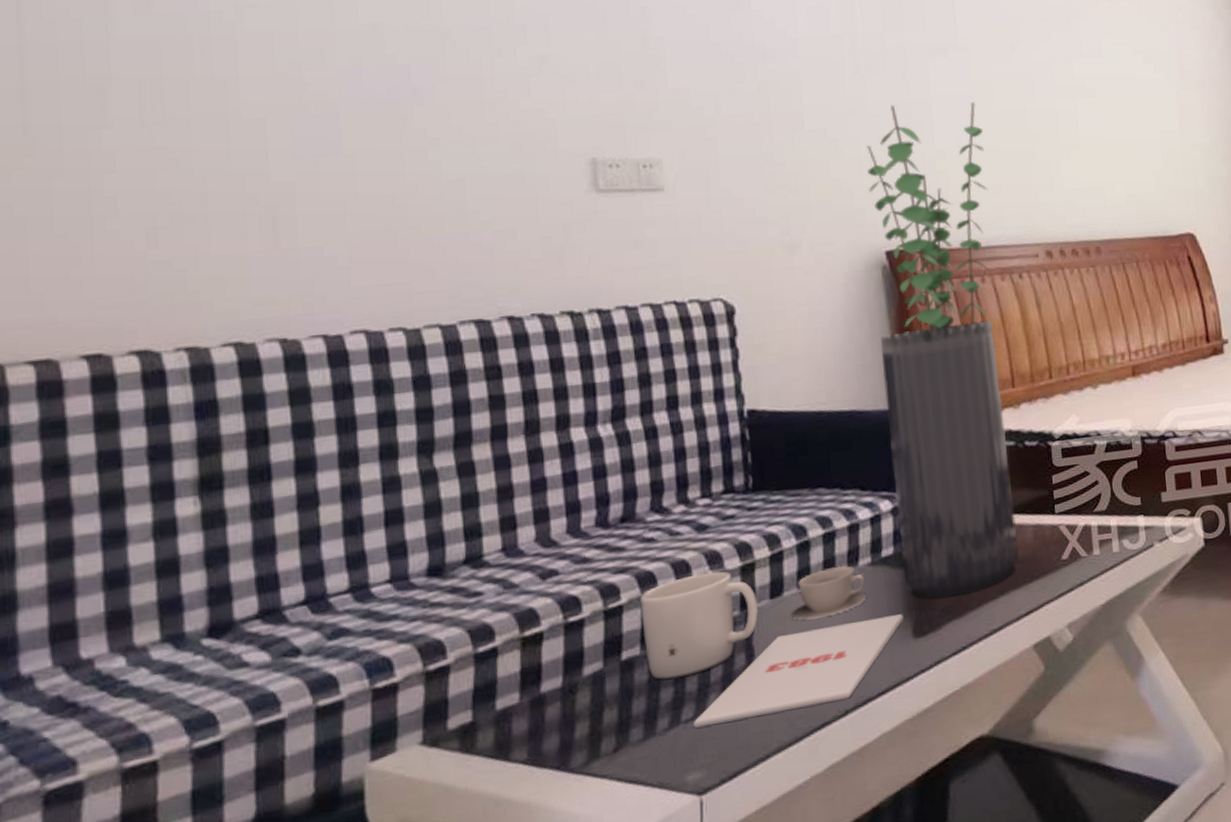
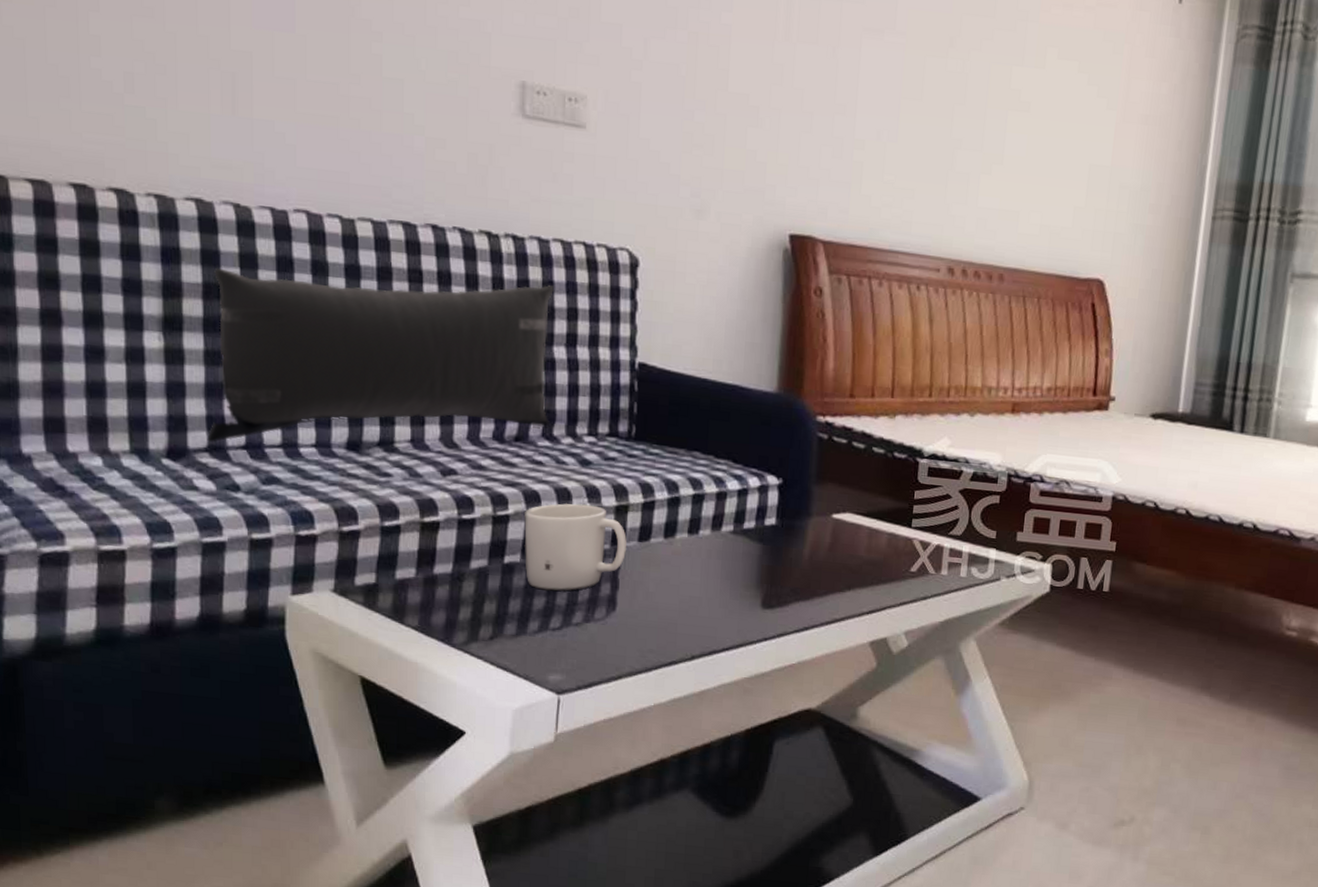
pillow: none [257,352,657,607] -> present [207,269,554,442]
magazine: present [693,614,903,728] -> none [559,576,755,647]
teacup: present [790,565,867,621] -> none [654,526,726,570]
vase: present [867,101,1019,599] -> none [761,81,907,581]

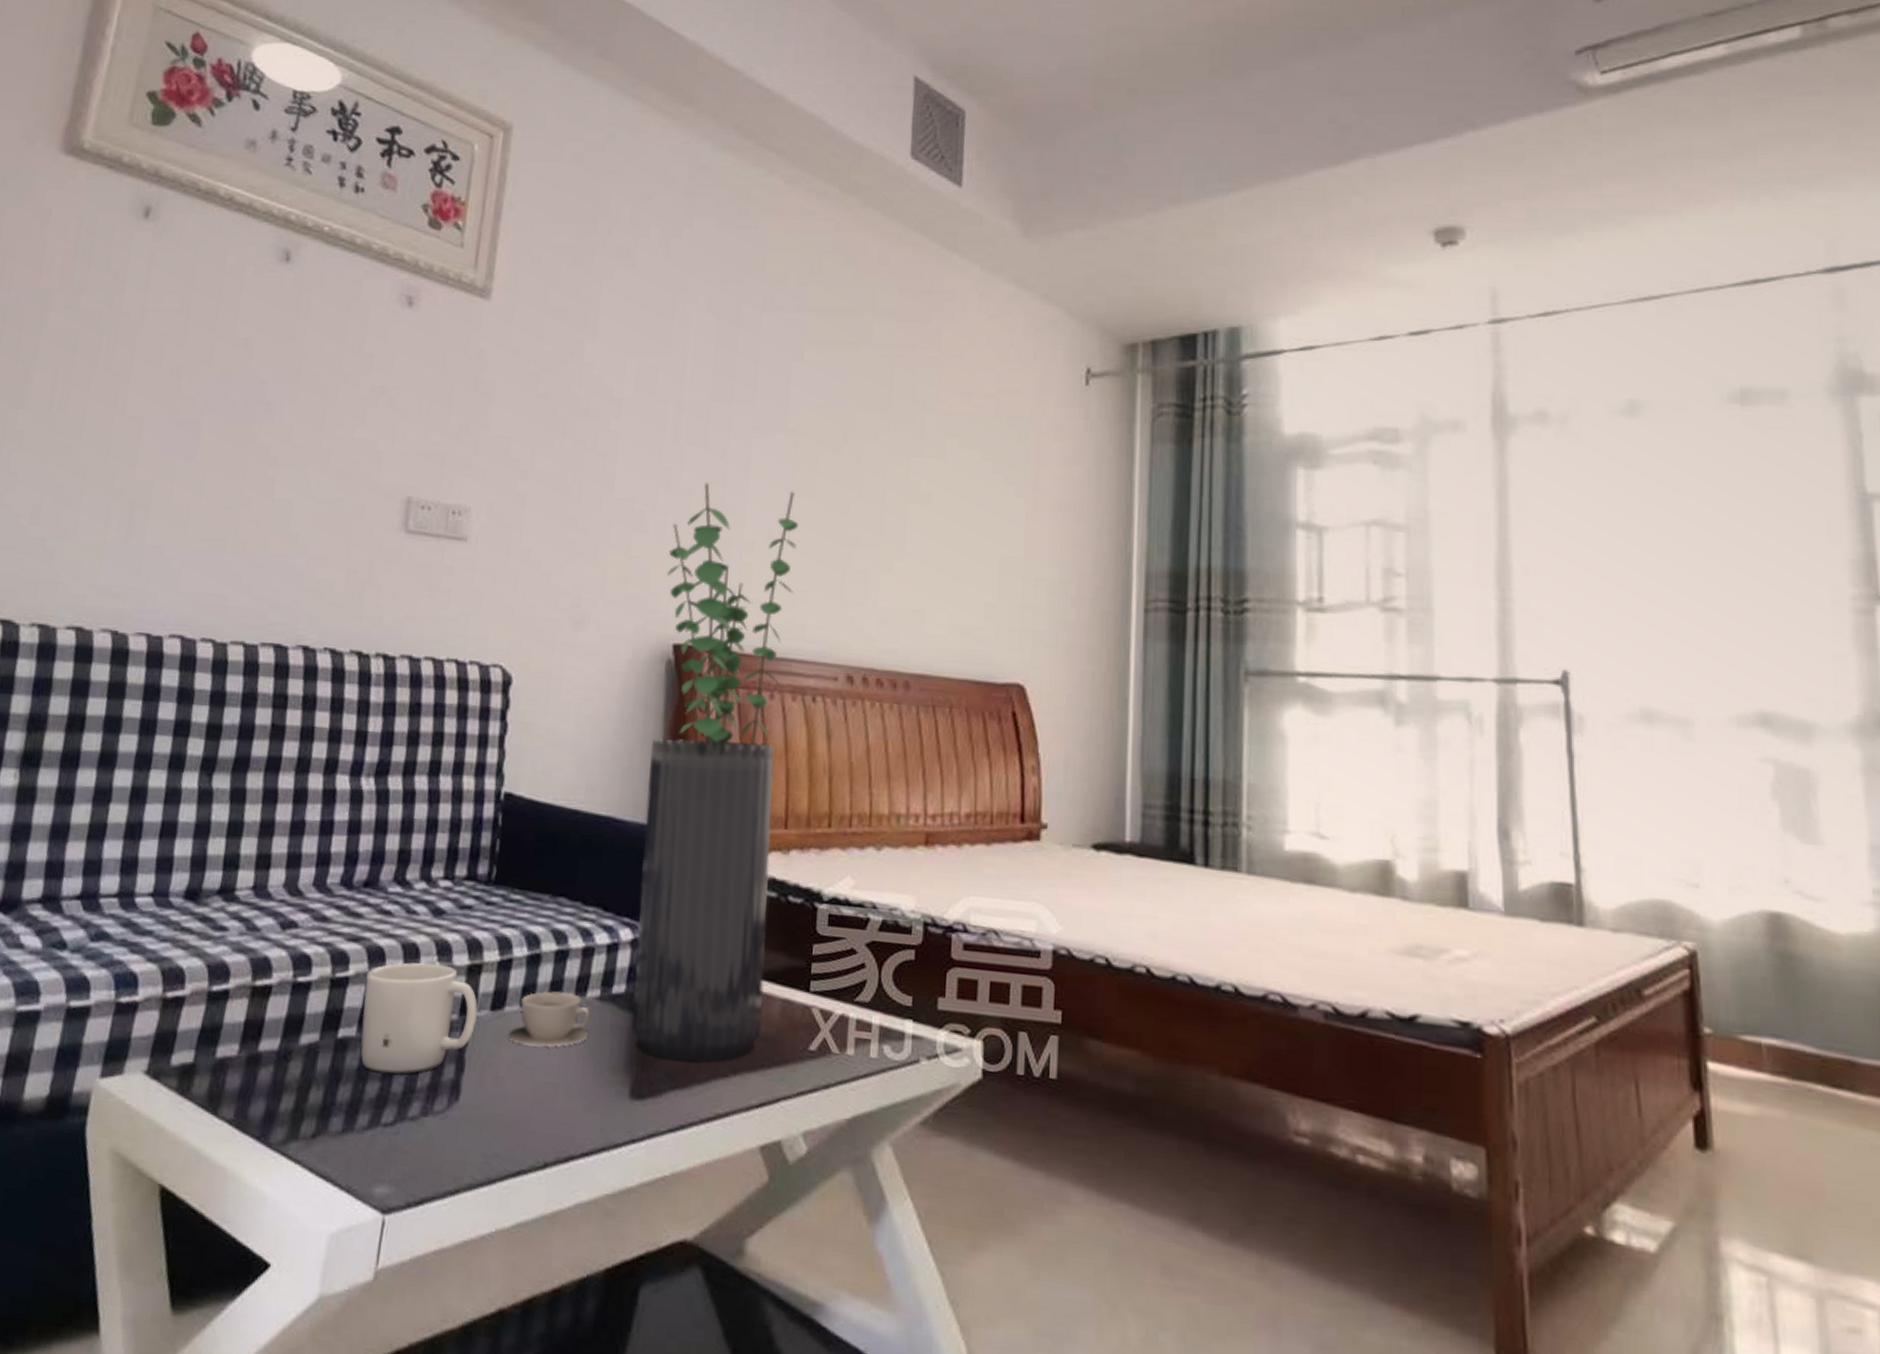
pillow: present [207,269,554,442] -> none [42,699,421,892]
teacup: none [654,526,726,570] -> present [507,990,591,1047]
vase: none [761,81,907,581] -> present [631,483,799,1063]

